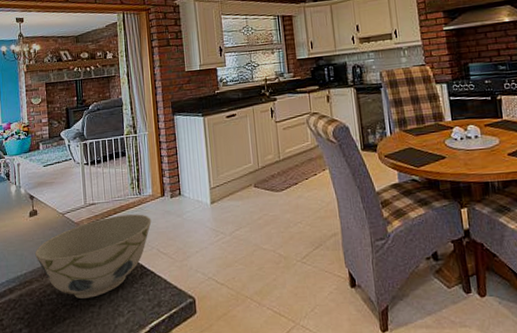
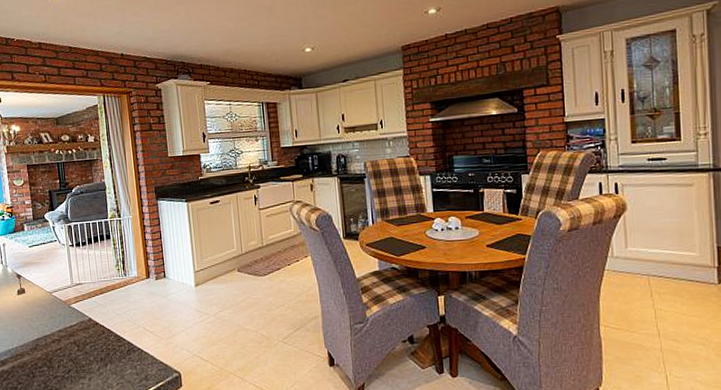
bowl: present [35,214,152,299] -> none [25,294,138,371]

